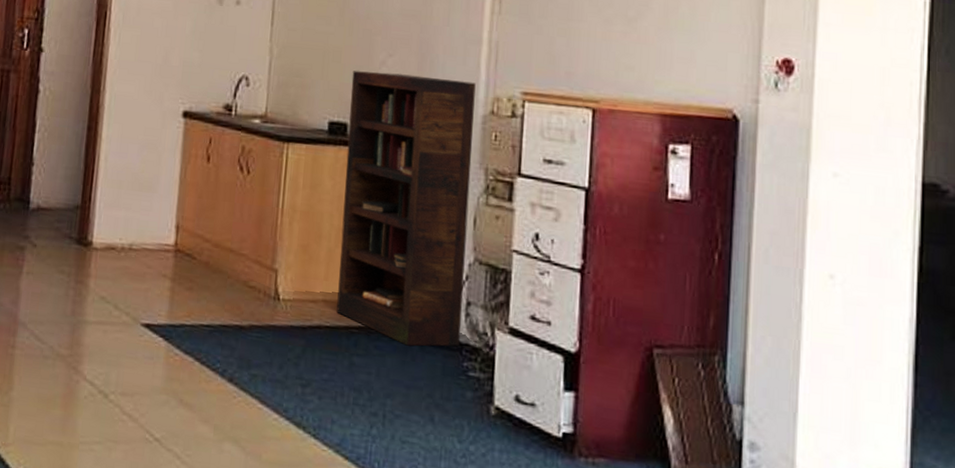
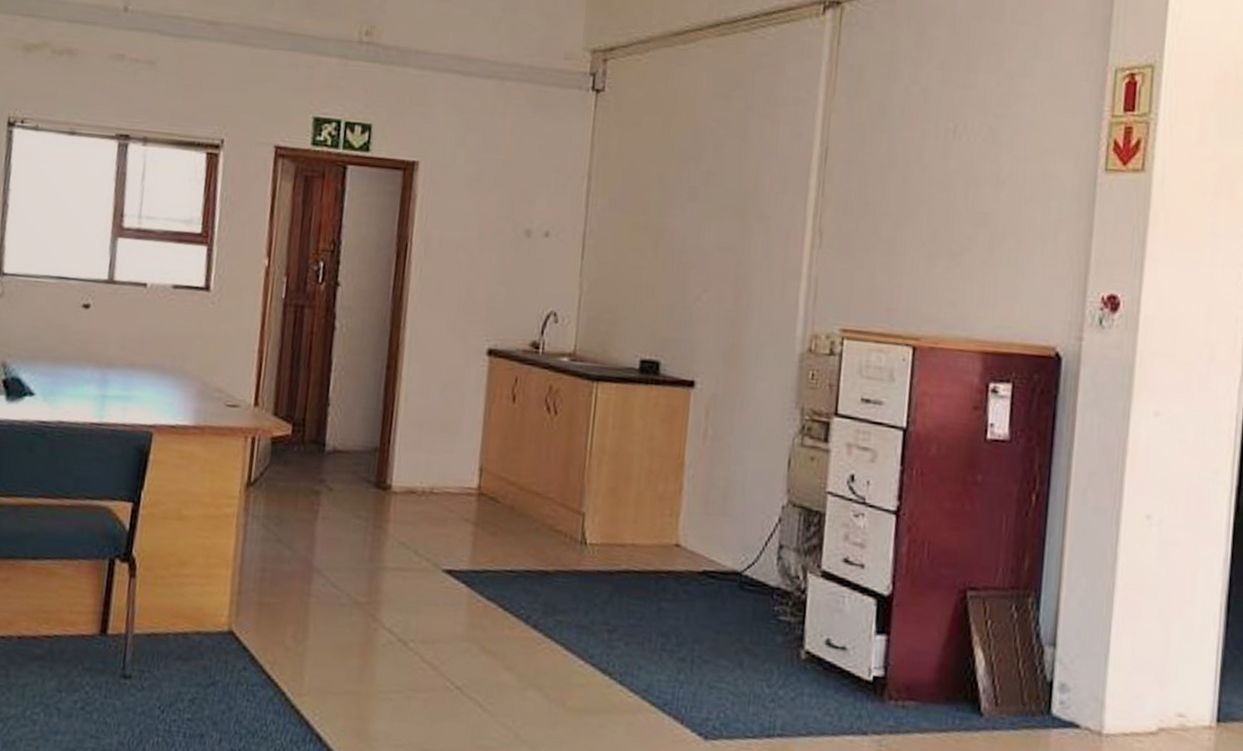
bookcase: present [336,70,476,347] -> none [645,306,794,591]

